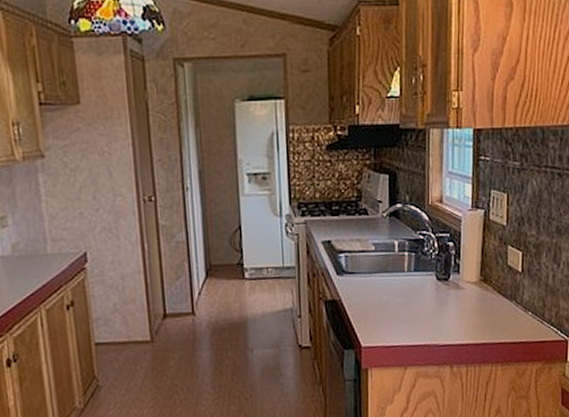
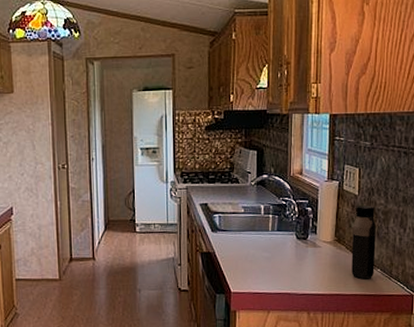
water bottle: none [499,237,526,325] -> present [351,205,376,280]

